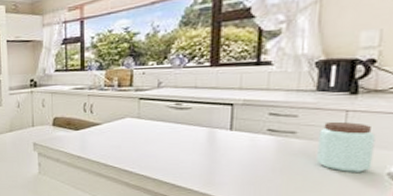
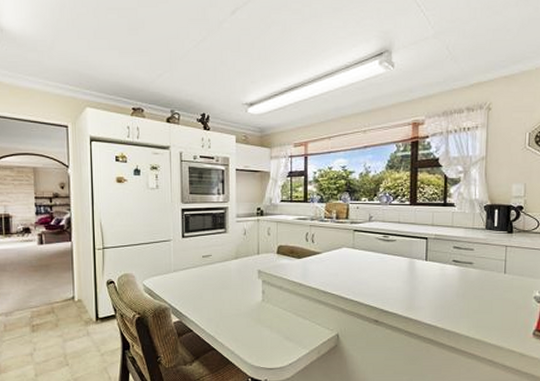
peanut butter: present [316,121,376,172] -> none [488,254,525,296]

